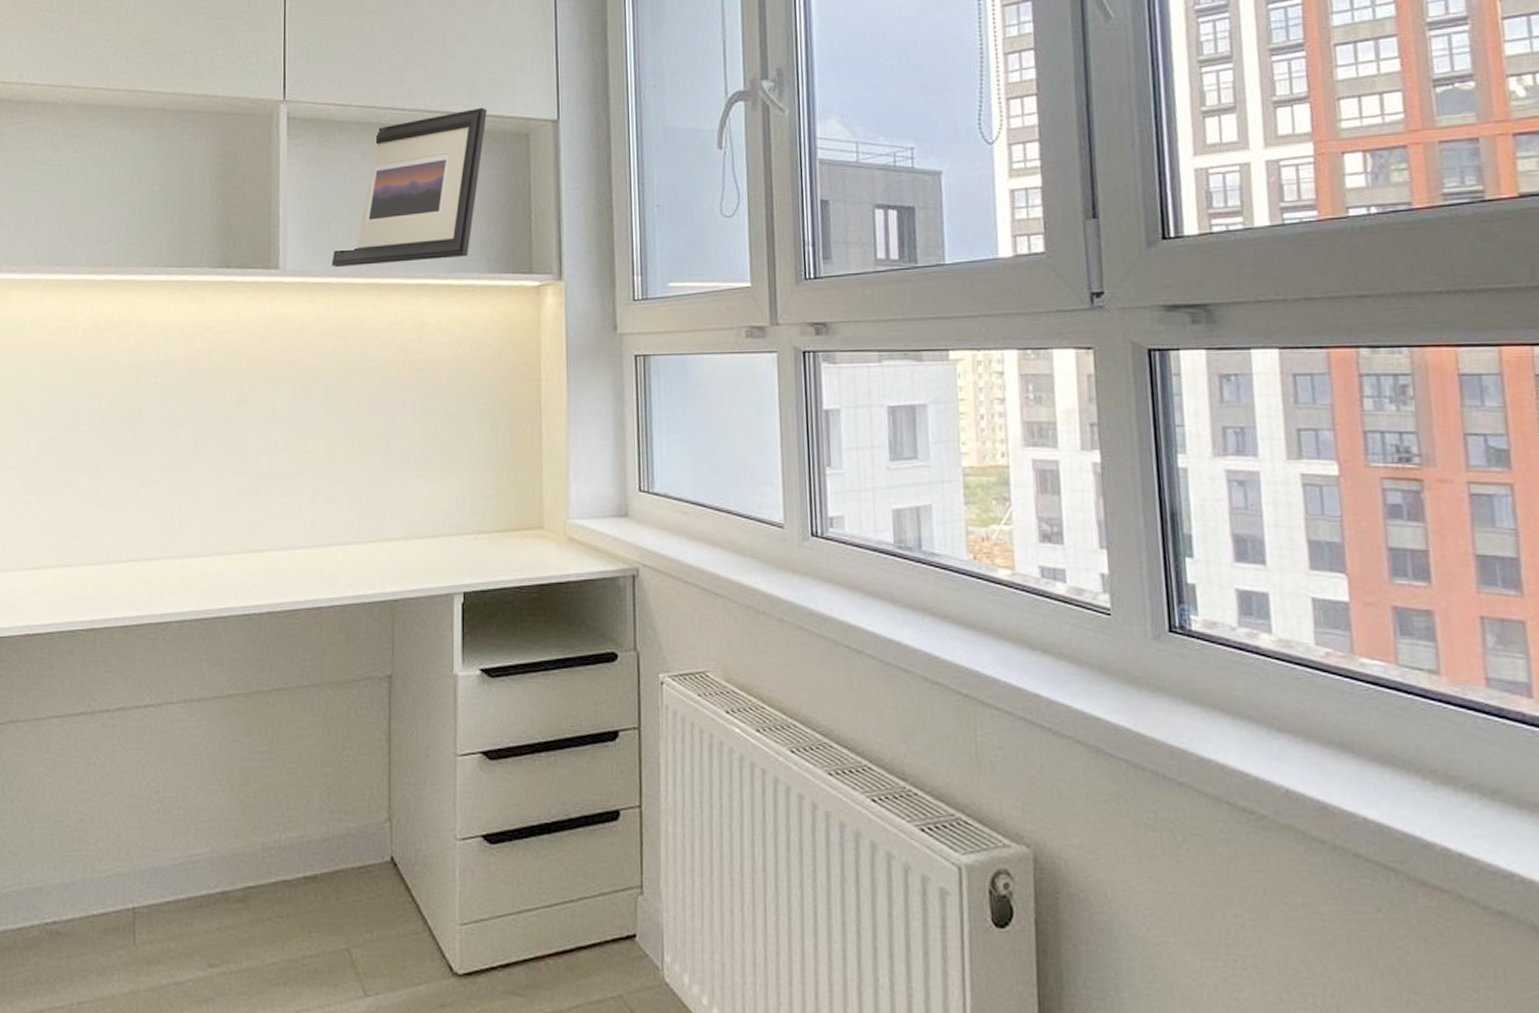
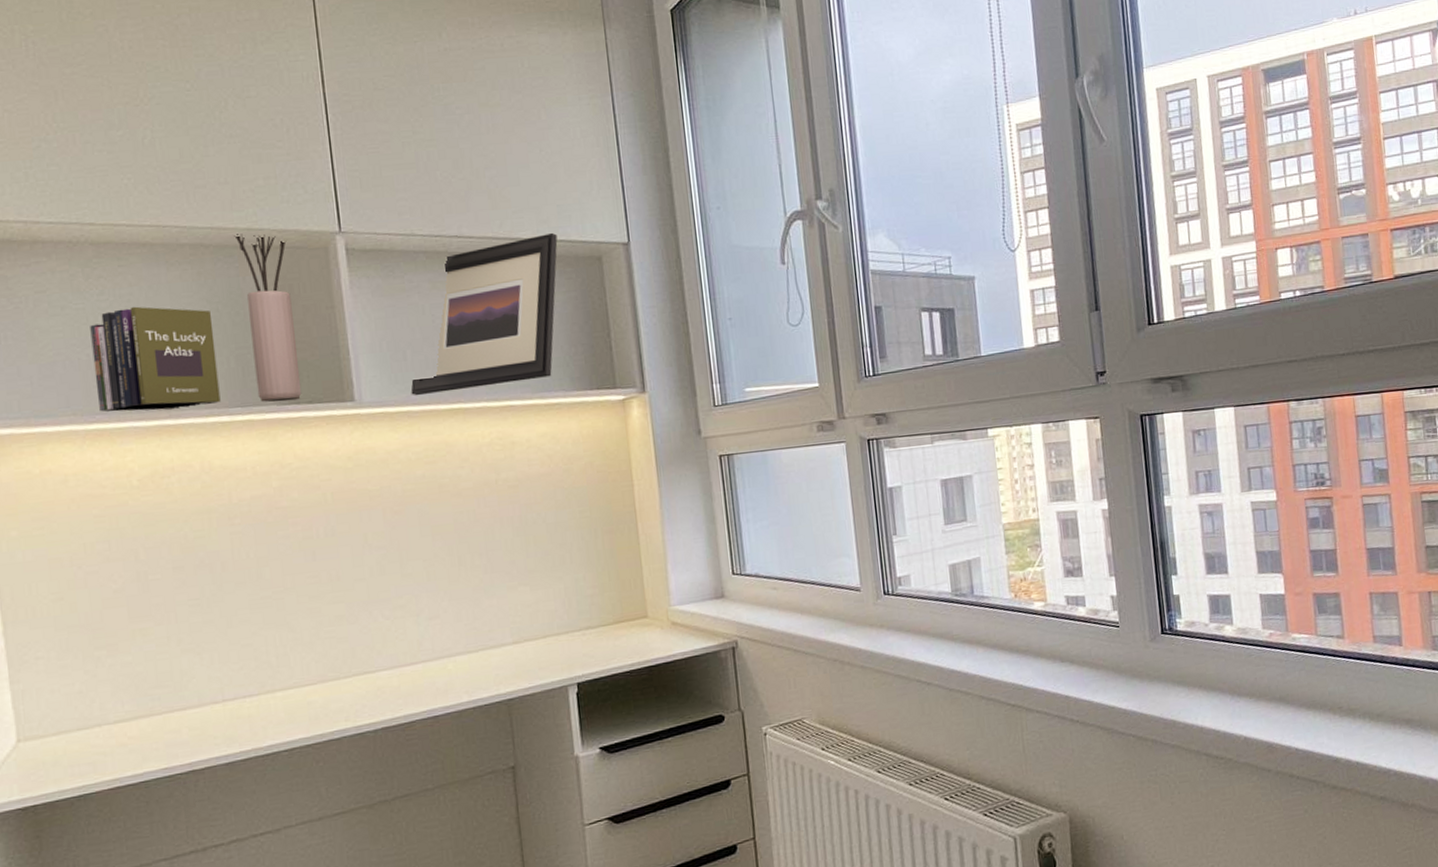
books: none [59,165,164,265] -> present [90,306,221,412]
vase: none [191,99,236,265] -> present [234,233,302,402]

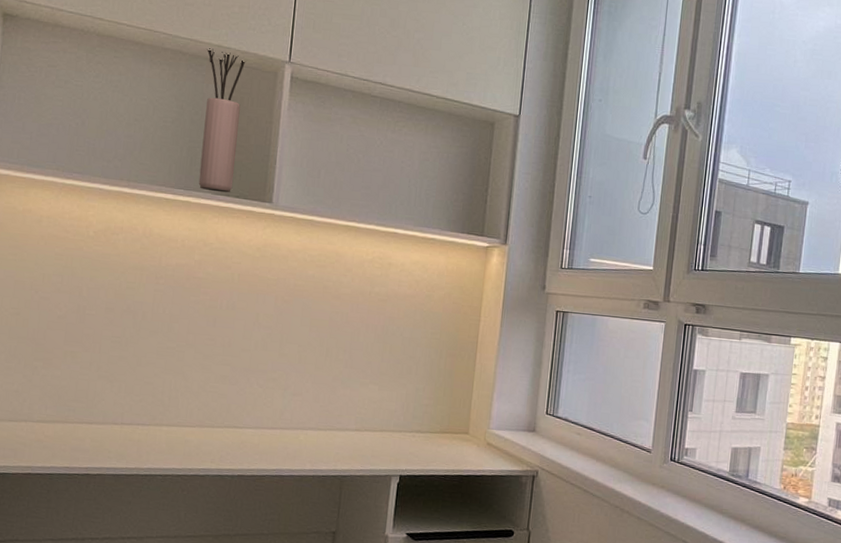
books: present [90,306,221,412] -> none [77,91,176,183]
picture frame: present [410,232,558,396] -> none [317,94,462,215]

